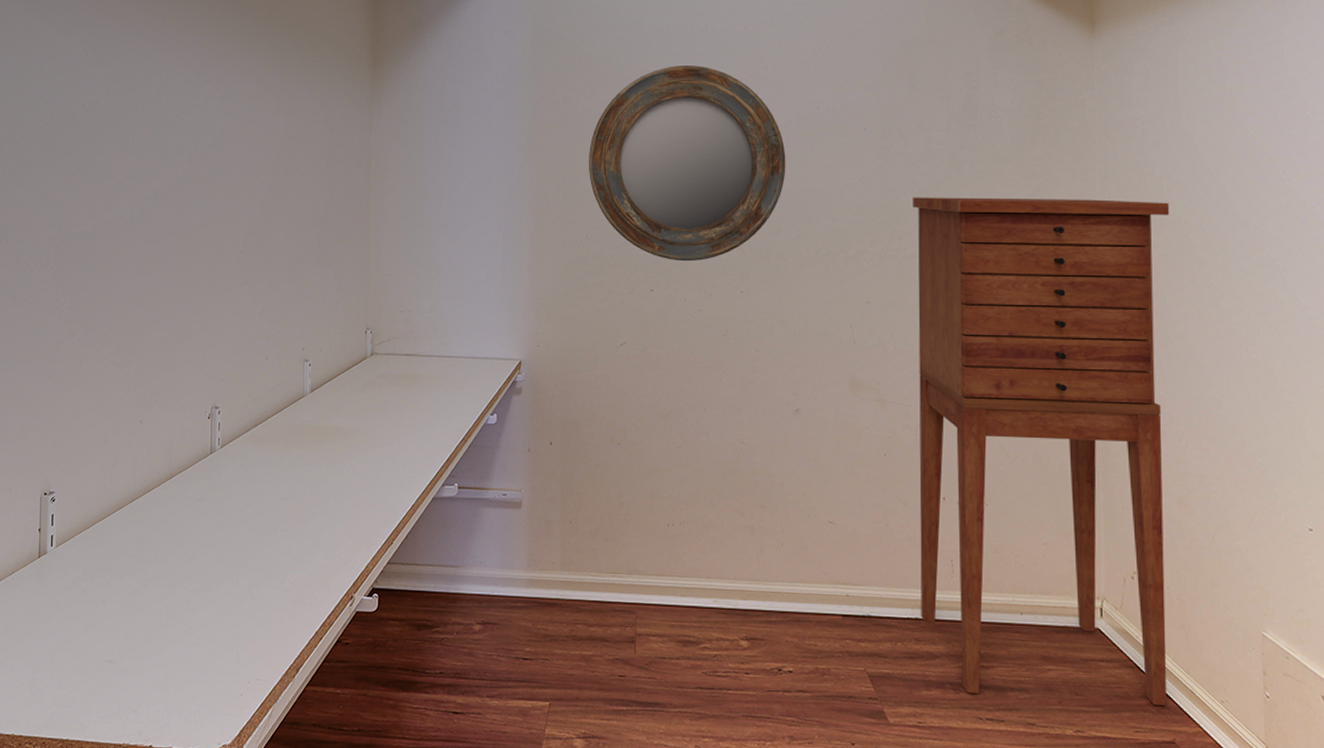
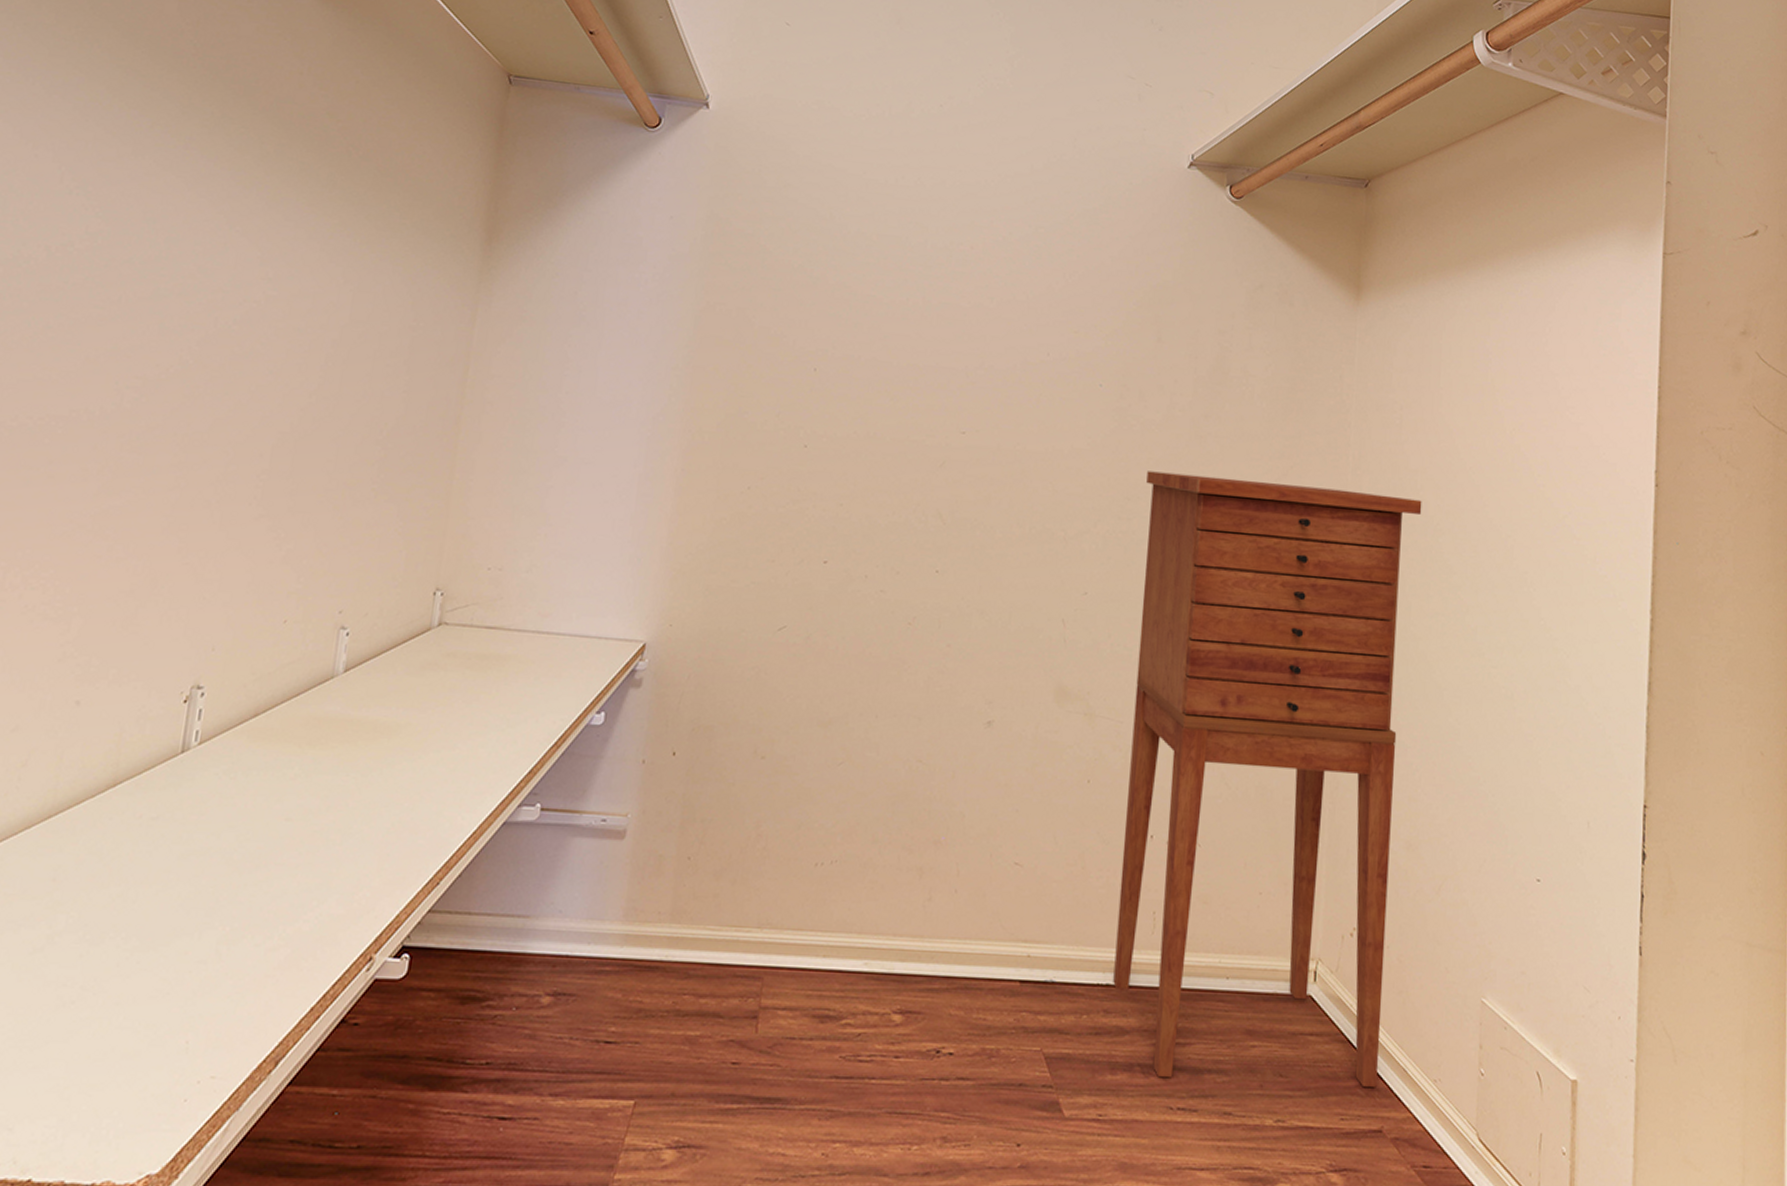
home mirror: present [589,66,786,262] -> none [760,284,1006,530]

